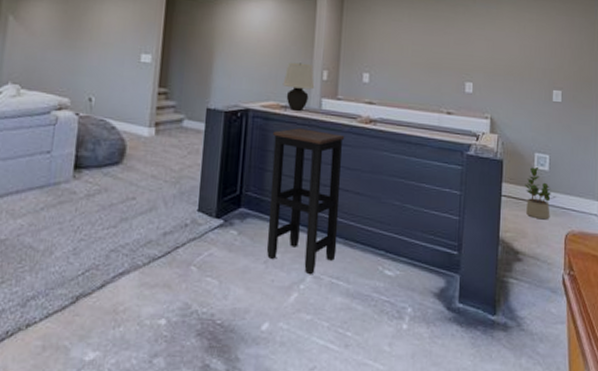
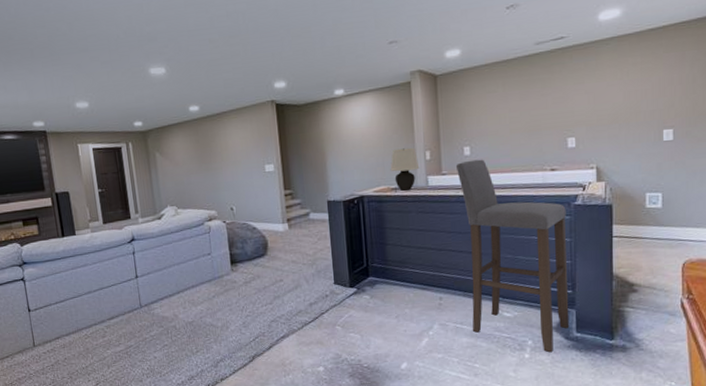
bar stool: present [266,128,345,275] -> none [388,204,458,323]
bar stool: none [349,88,459,325] -> present [456,159,570,353]
potted plant: present [525,166,556,220] -> none [637,205,671,253]

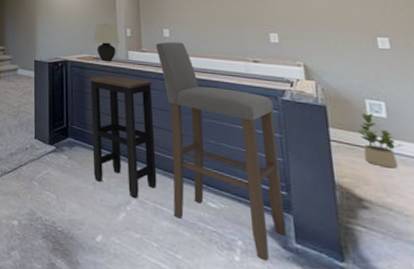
bar stool: none [388,204,458,323] -> present [89,75,157,199]
potted plant: none [637,205,671,253] -> present [358,113,402,169]

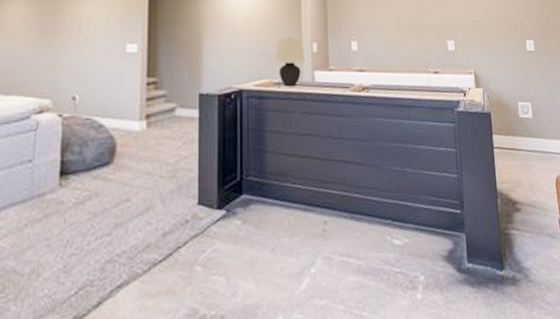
bar stool: present [89,75,157,199] -> none [269,103,344,257]
bar stool: present [156,41,287,261] -> none [344,56,461,291]
potted plant: present [358,113,402,169] -> none [513,115,542,167]

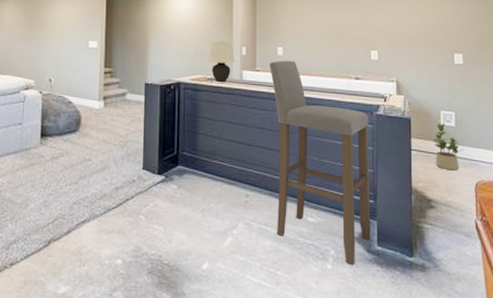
bar stool: none [344,56,461,291] -> present [270,60,371,266]
potted plant: none [513,115,542,167] -> present [433,123,464,171]

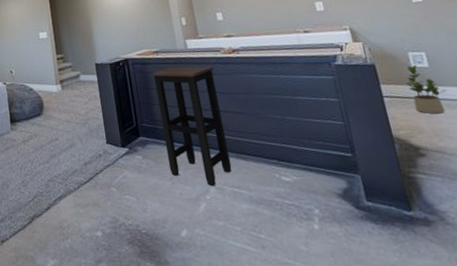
bar stool: none [202,97,265,222] -> present [152,66,232,187]
table lamp: present [208,41,236,83] -> none [150,14,178,54]
bar stool: present [270,60,371,266] -> none [211,23,358,224]

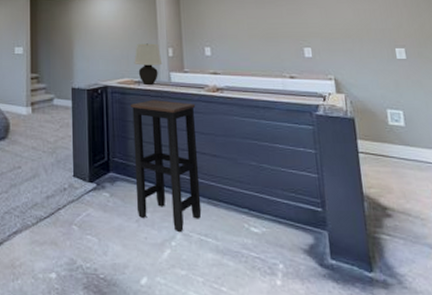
table lamp: none [150,14,178,54] -> present [134,43,163,86]
potted plant: present [406,64,446,114] -> none [381,122,418,175]

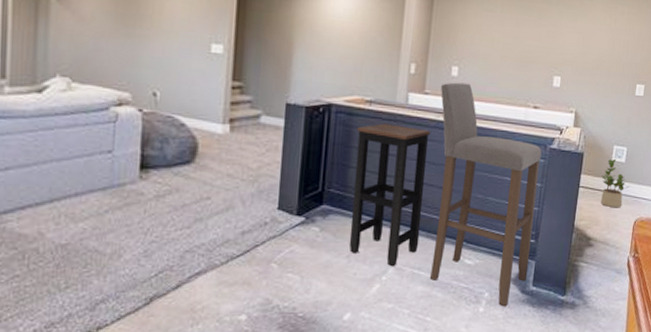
table lamp: present [134,43,163,86] -> none [368,54,402,107]
bar stool: none [198,60,323,281] -> present [430,82,542,307]
potted plant: none [381,122,418,175] -> present [601,158,629,208]

